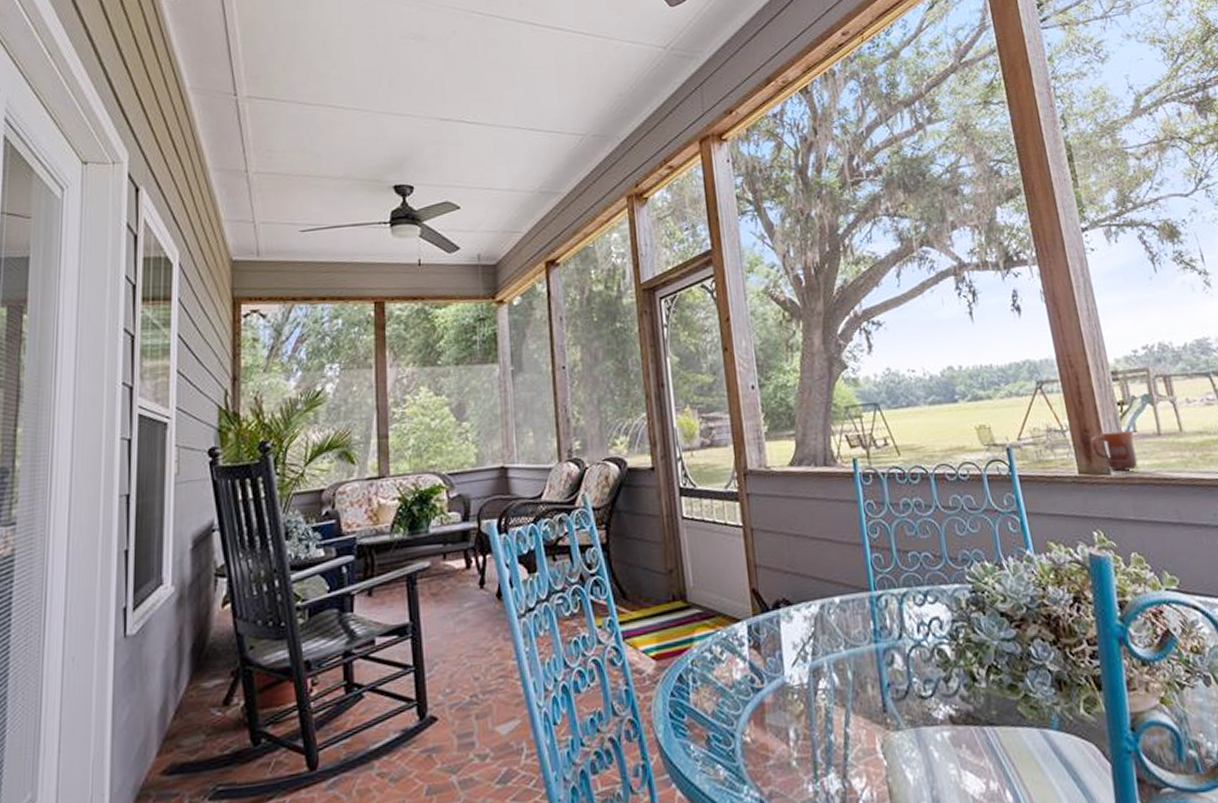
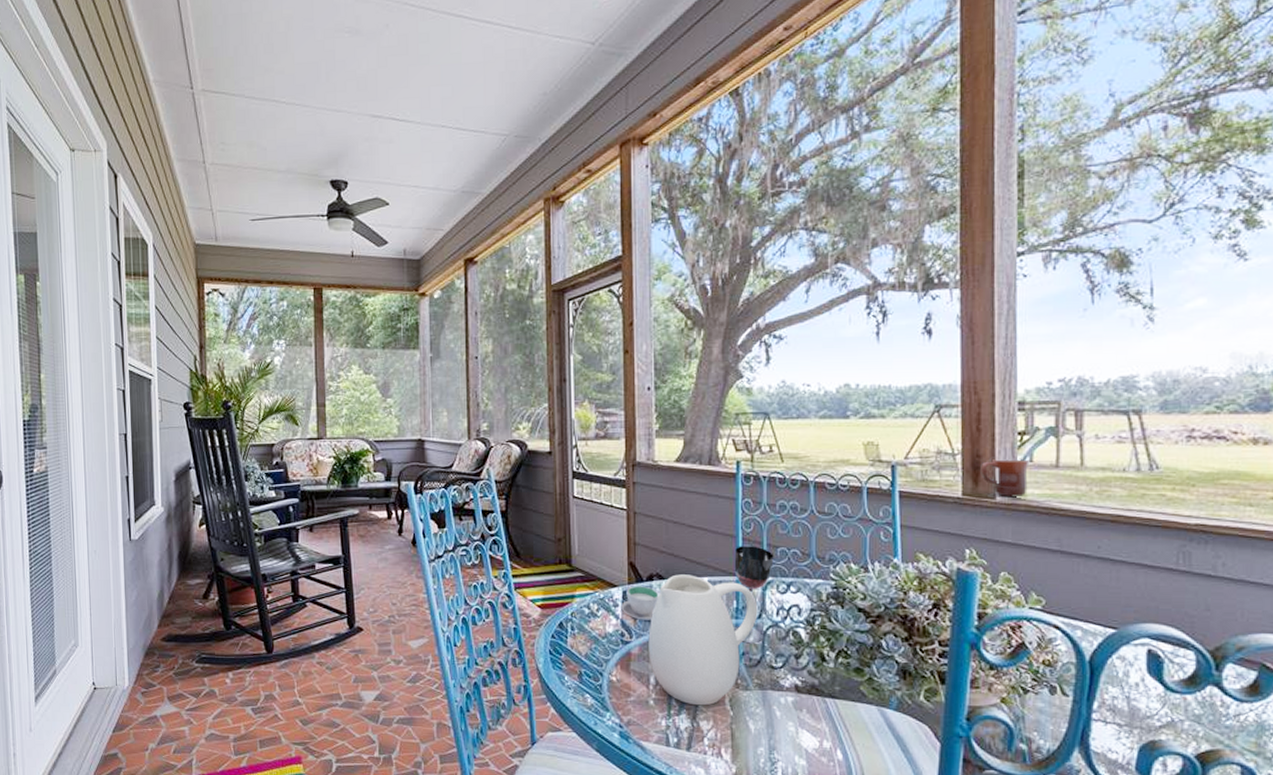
cup: none [747,616,789,659] -> present [621,586,659,620]
pitcher: none [781,595,898,760] -> present [648,574,758,706]
wineglass: none [863,553,908,672] -> present [733,546,774,644]

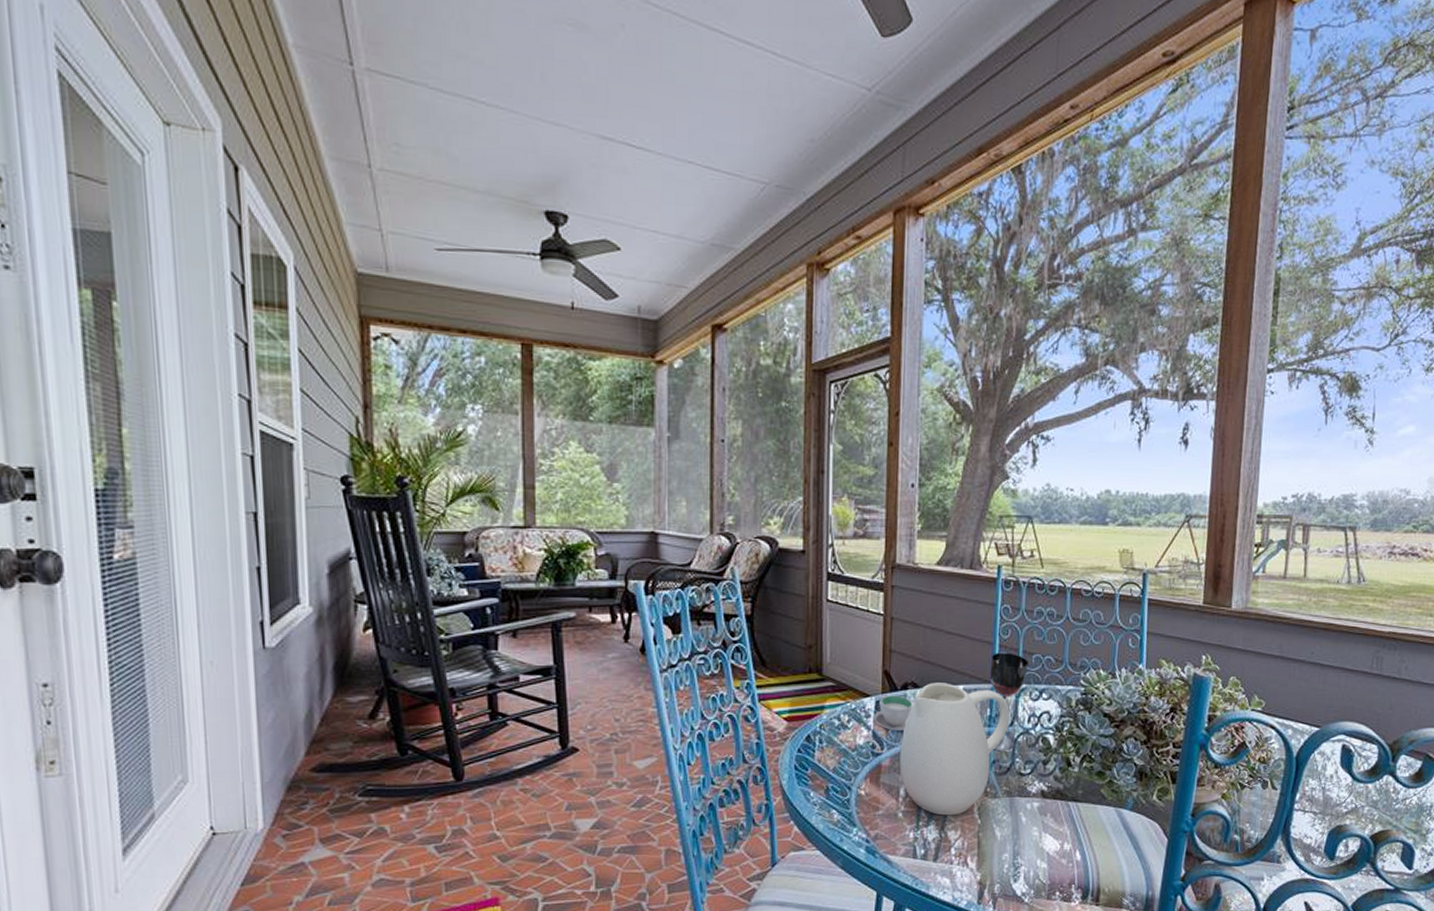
mug: present [980,457,1030,498] -> none [1220,567,1263,607]

